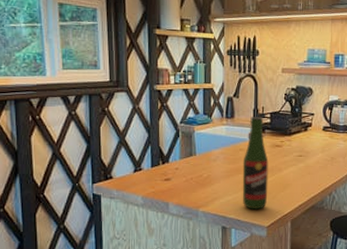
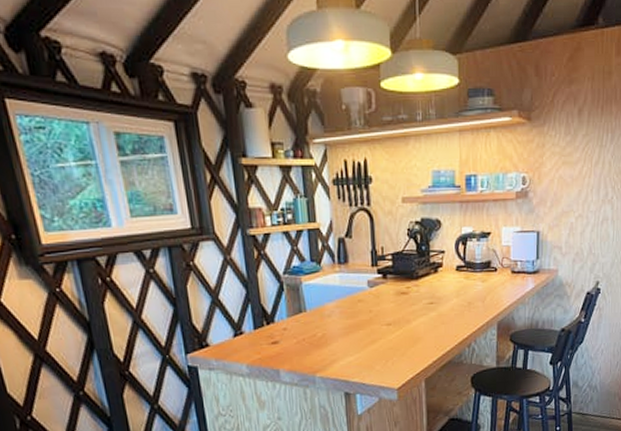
beer bottle: present [242,117,269,209] -> none [363,259,396,370]

